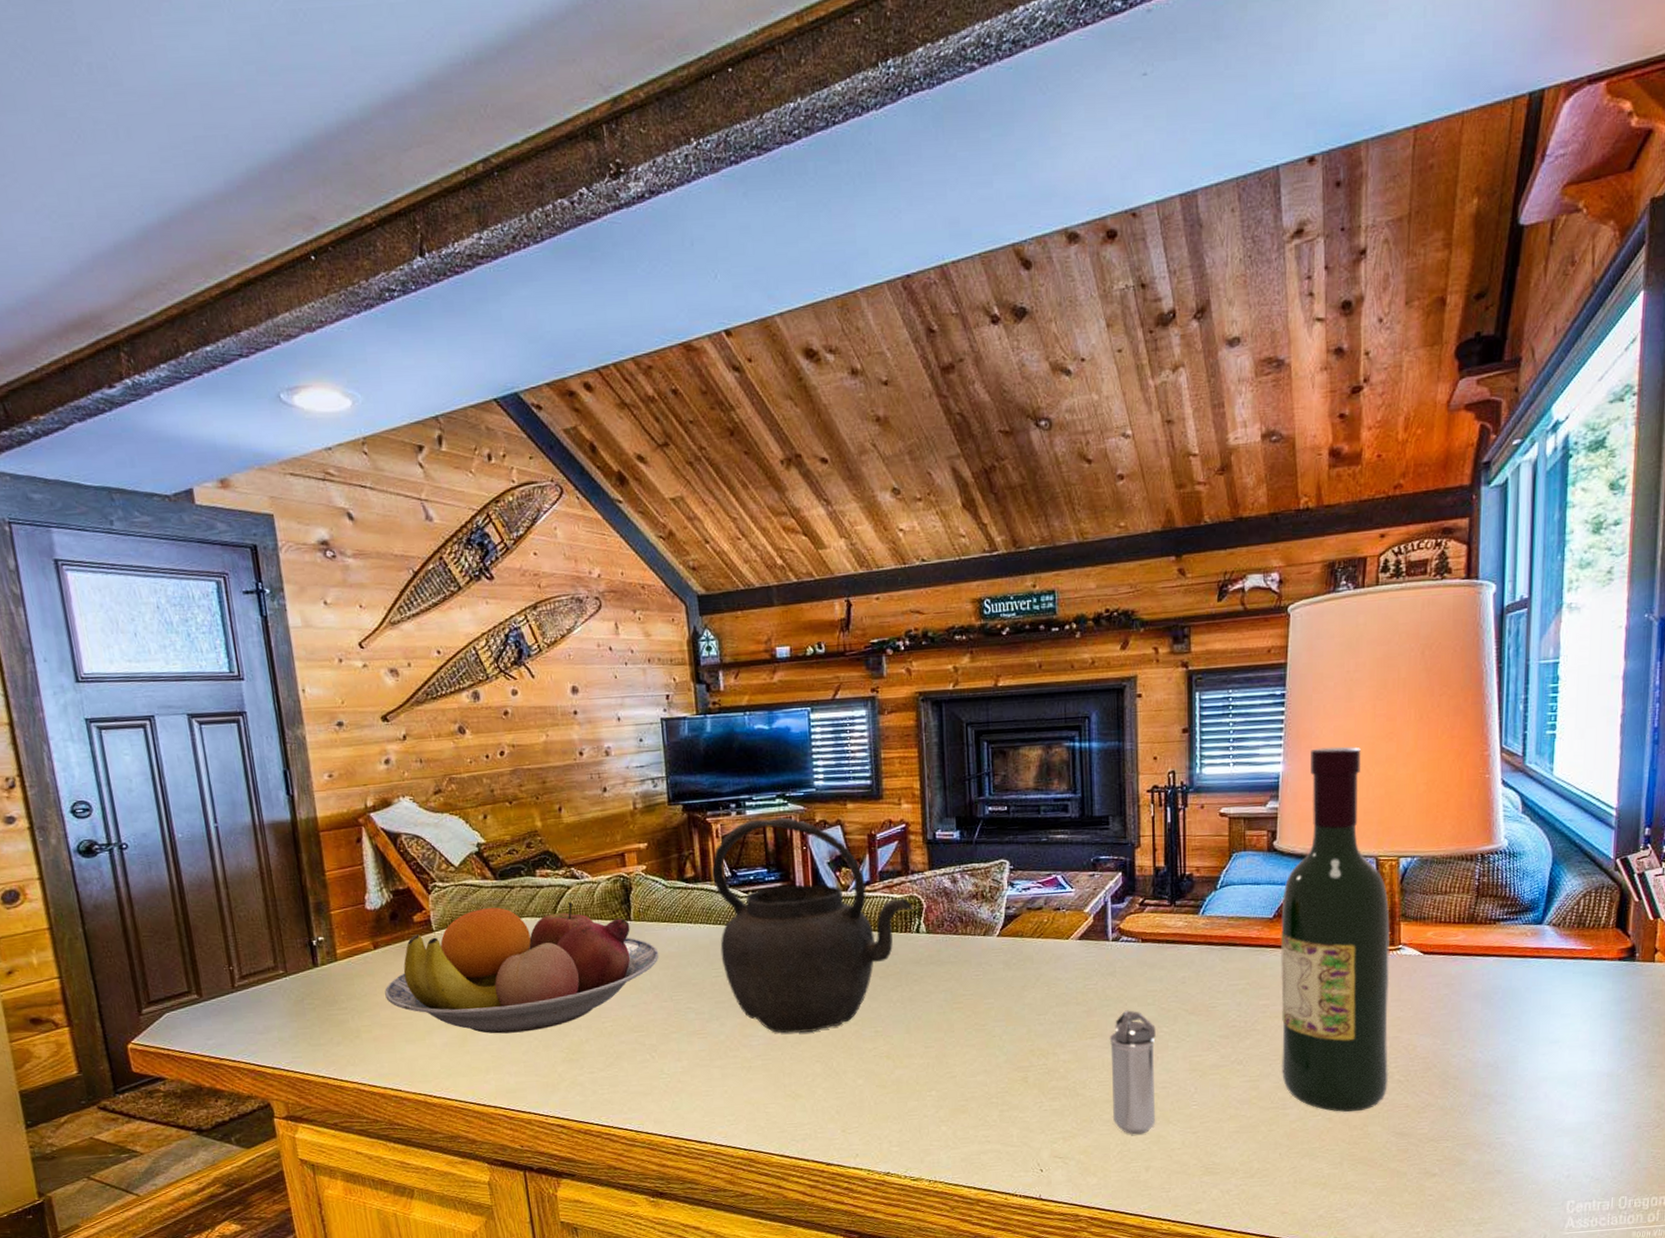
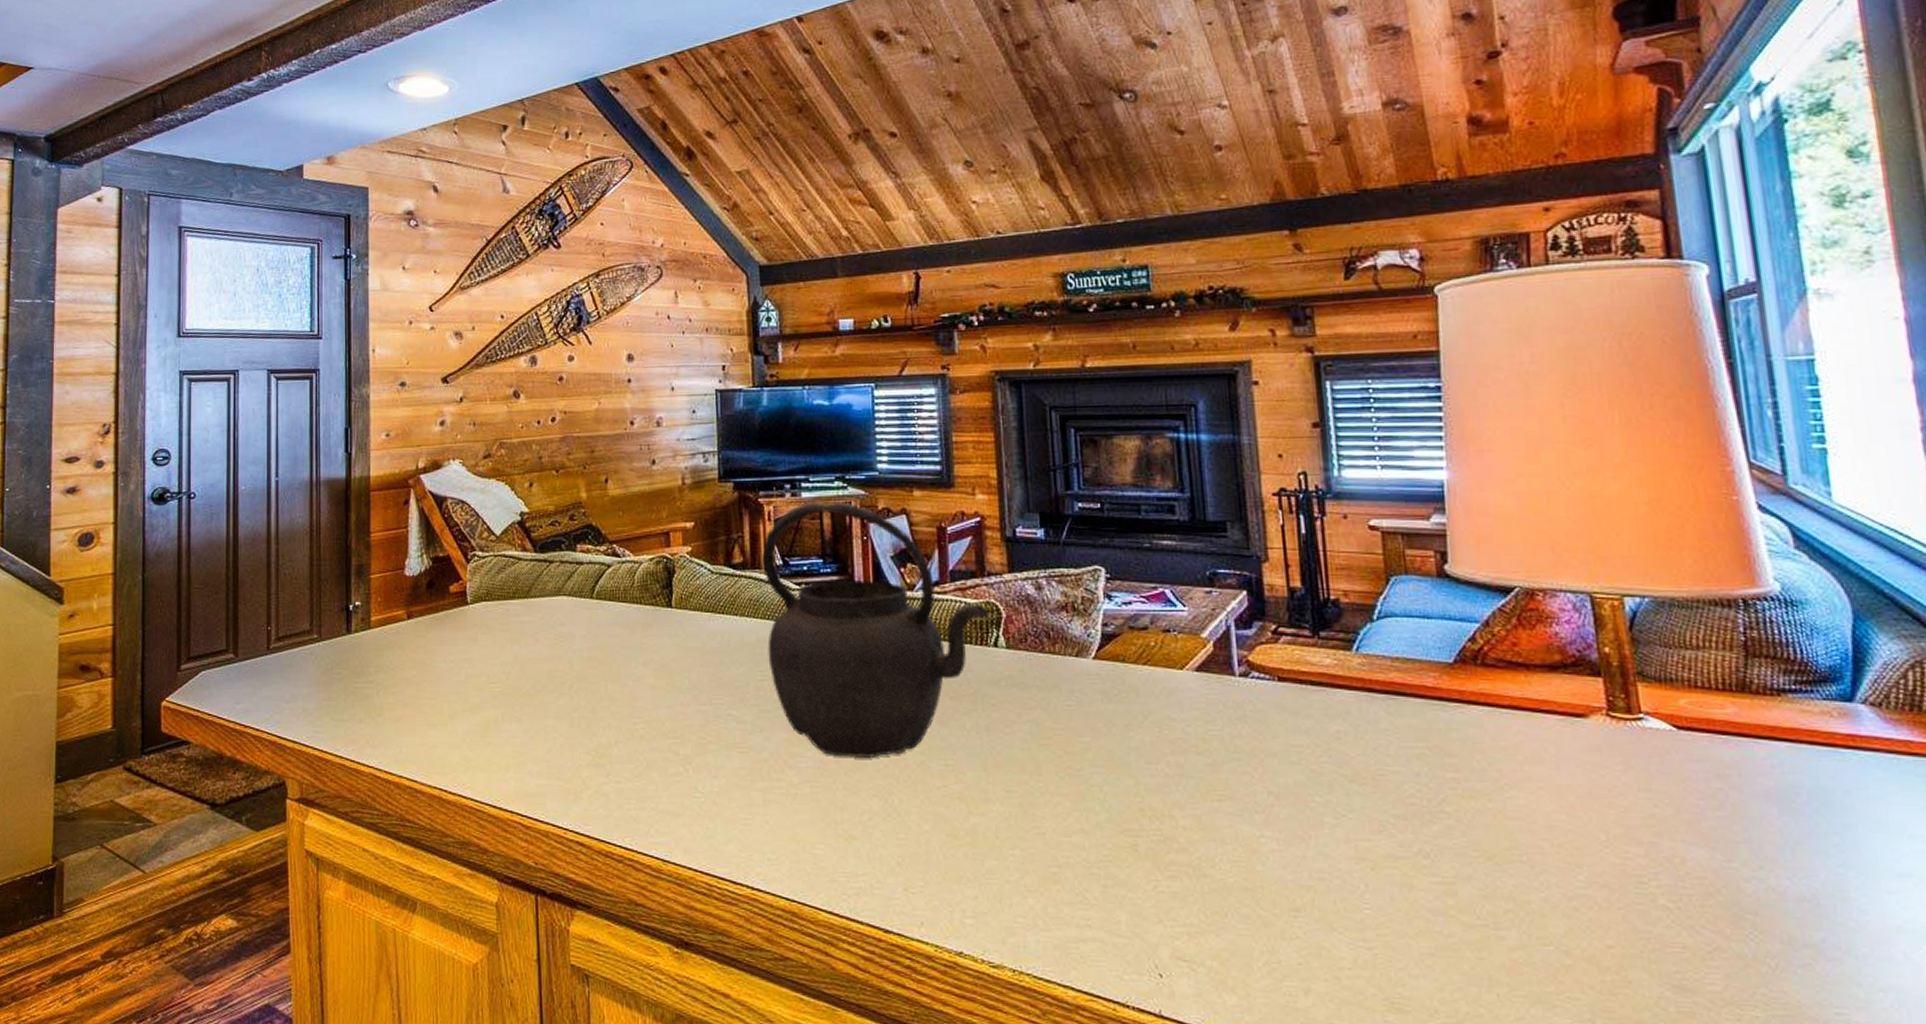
fruit bowl: present [385,901,659,1034] -> none [413,581,700,726]
shaker: present [1109,1010,1156,1135] -> none [1242,768,1314,942]
wine bottle: present [1280,746,1390,1112] -> none [1464,452,1651,946]

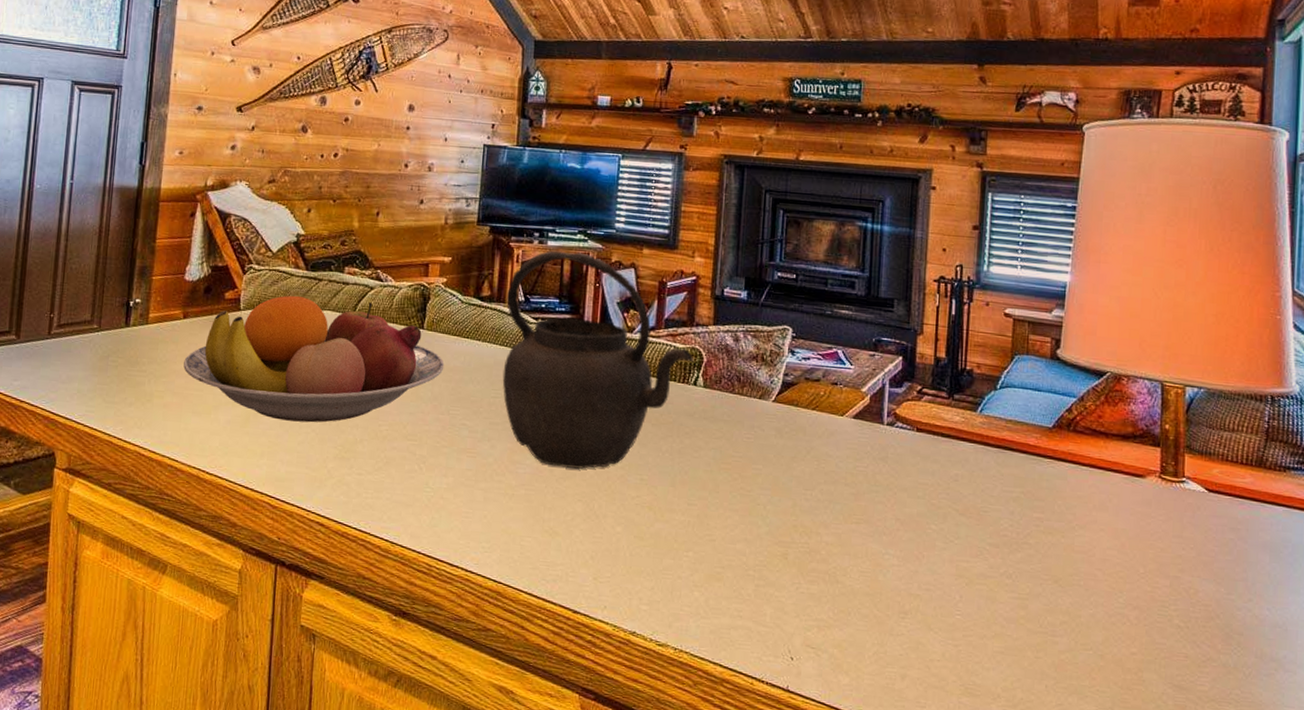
fruit bowl: none [413,581,700,726] -> present [183,295,445,423]

